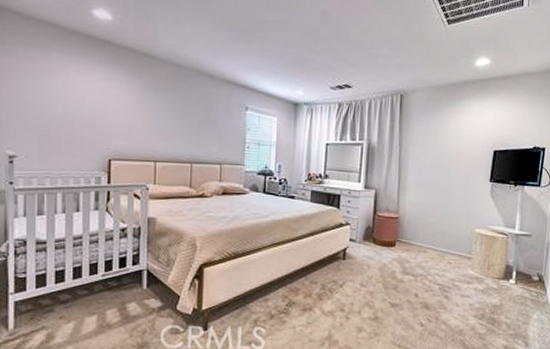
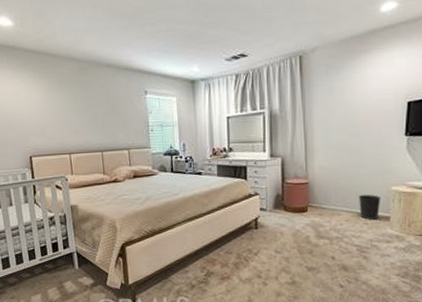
wastebasket: none [444,234,465,260] -> present [359,195,381,220]

